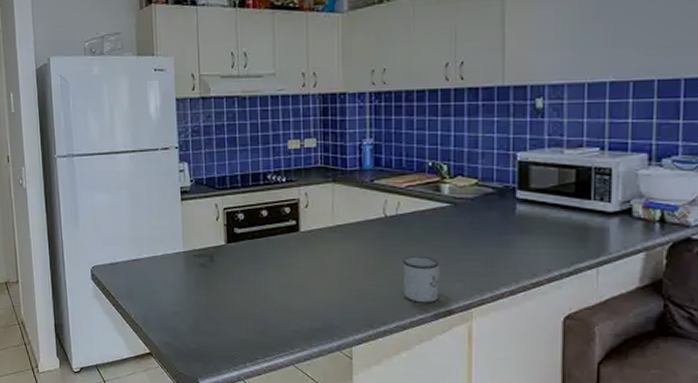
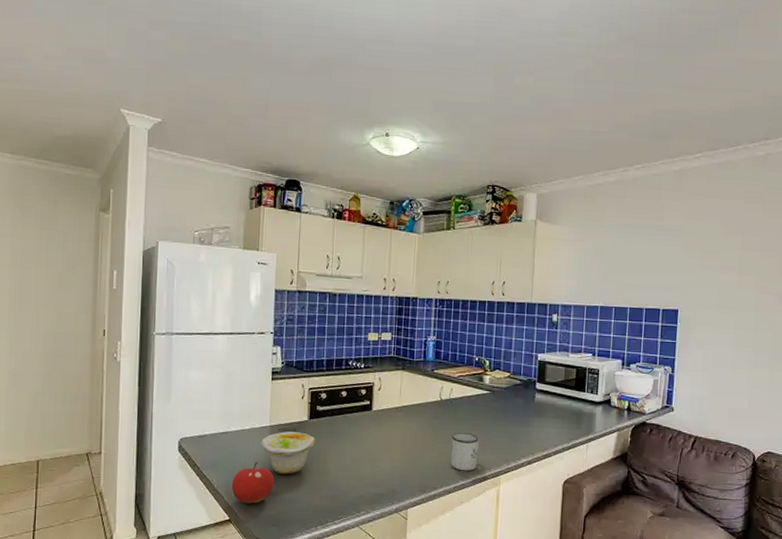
fruit: none [148,290,194,337] -> present [231,461,274,504]
bowl: none [176,258,237,306] -> present [261,431,316,475]

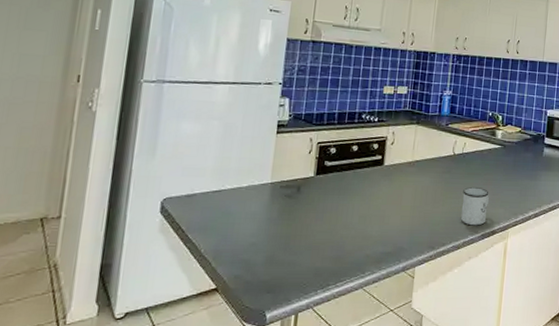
fruit: present [231,461,274,504] -> none [221,221,272,269]
bowl: present [261,431,316,475] -> none [259,189,322,236]

